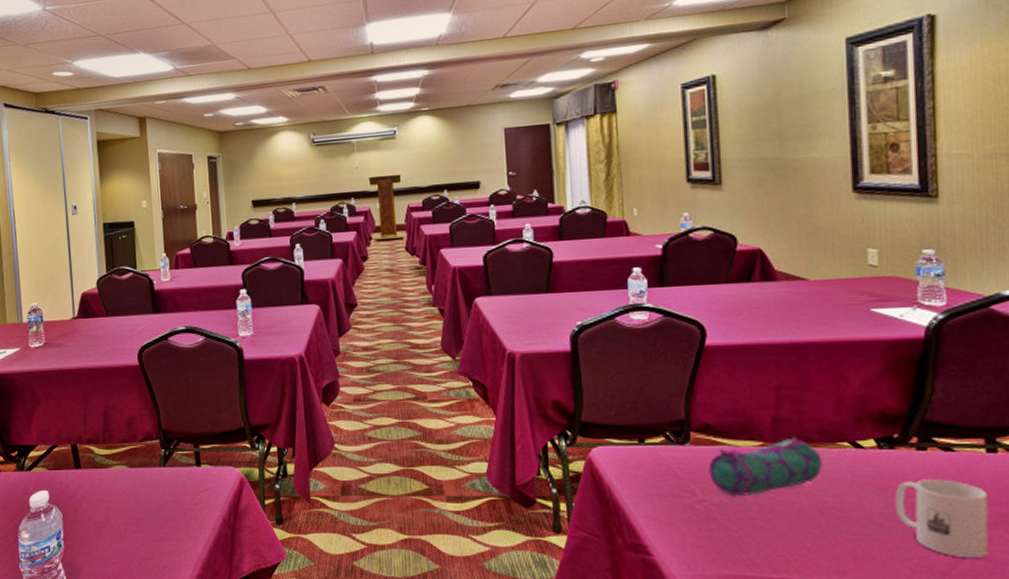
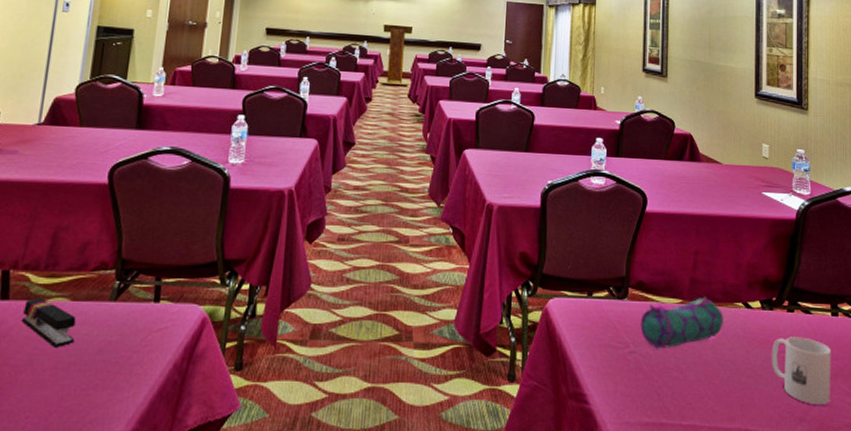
stapler: none [93,466,139,507] -> present [21,297,76,347]

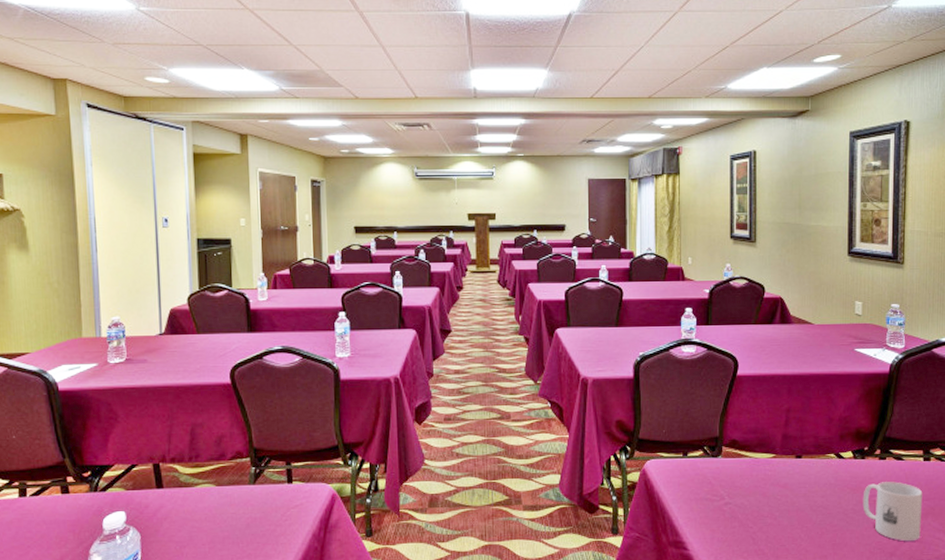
stapler: present [21,297,76,347] -> none [177,485,225,525]
pencil case: present [640,297,724,349] -> none [734,450,816,500]

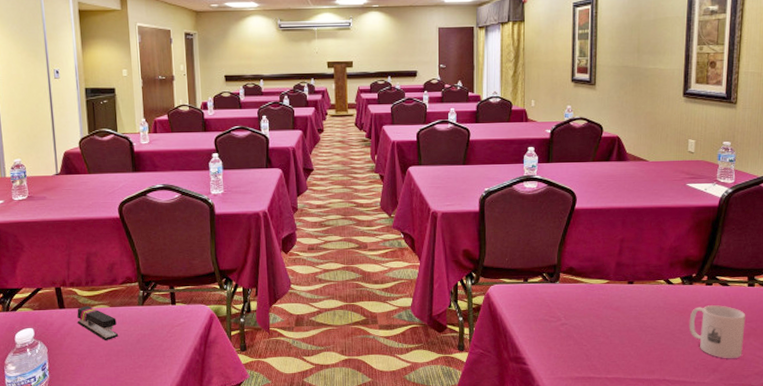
stapler: none [177,485,225,525] -> present [77,306,119,340]

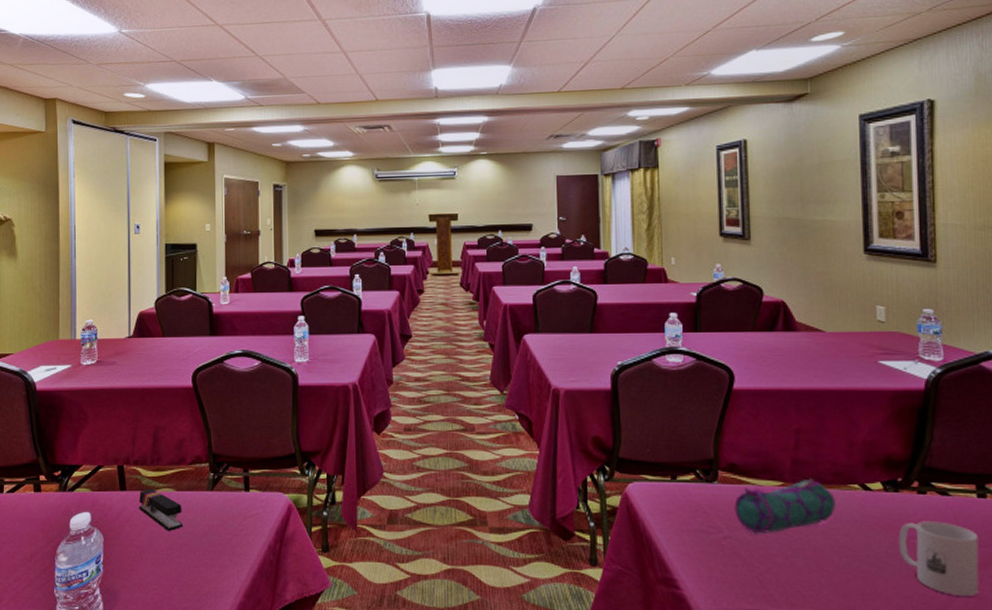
pencil case: none [571,277,646,321] -> present [734,478,836,534]

